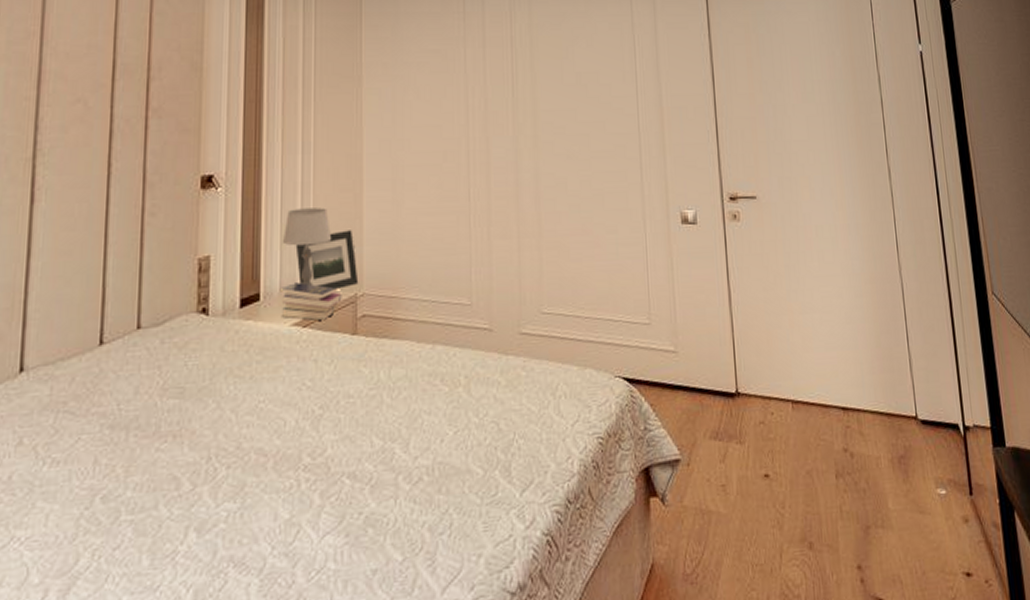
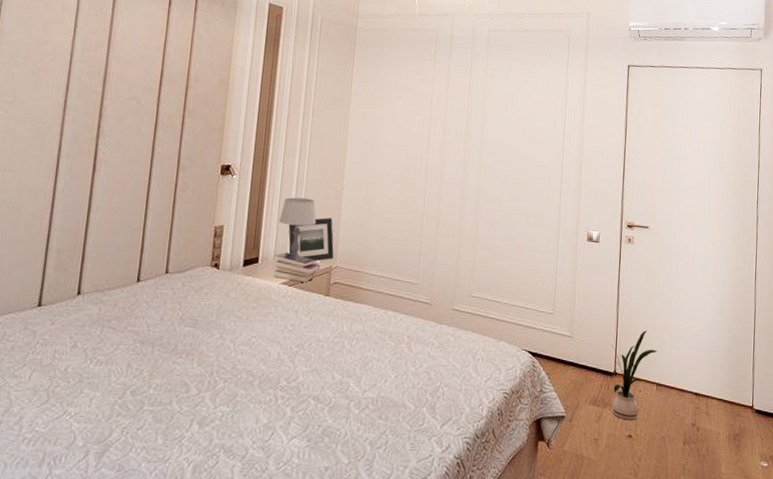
house plant: none [728,331,788,455] -> present [611,330,658,421]

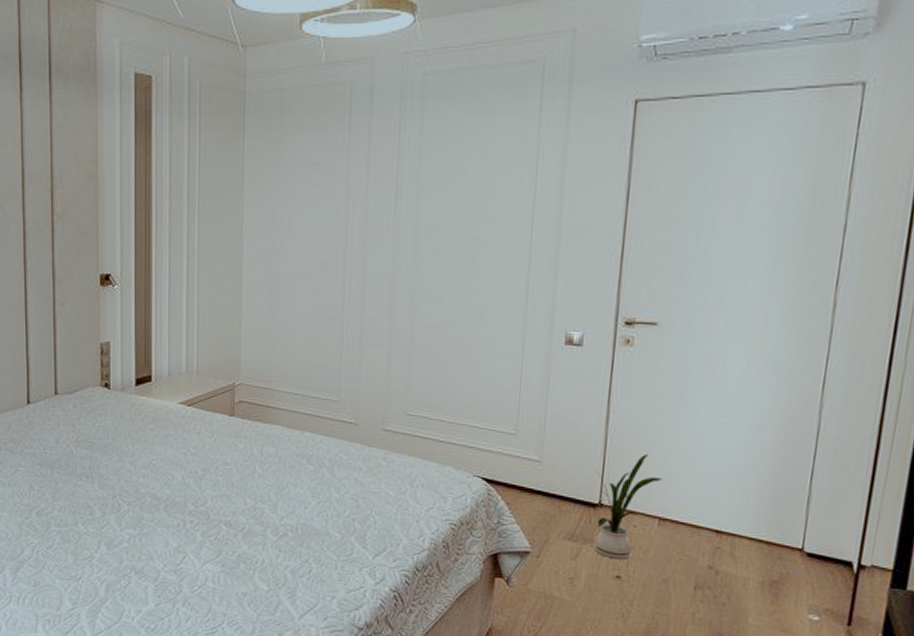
books: present [273,252,321,284] -> none [168,369,222,403]
table lamp: present [278,197,317,256] -> none [170,307,214,373]
picture frame: present [288,217,334,261] -> none [181,328,237,378]

